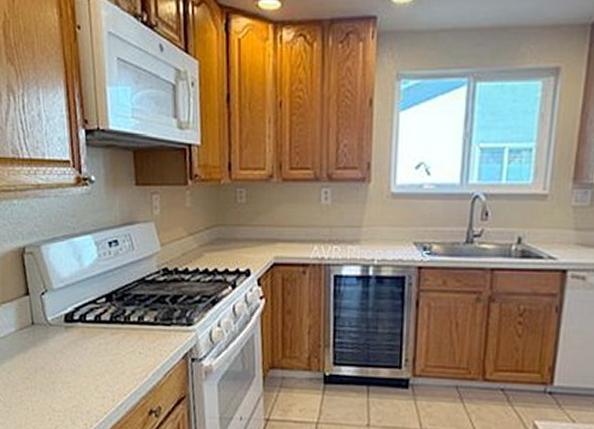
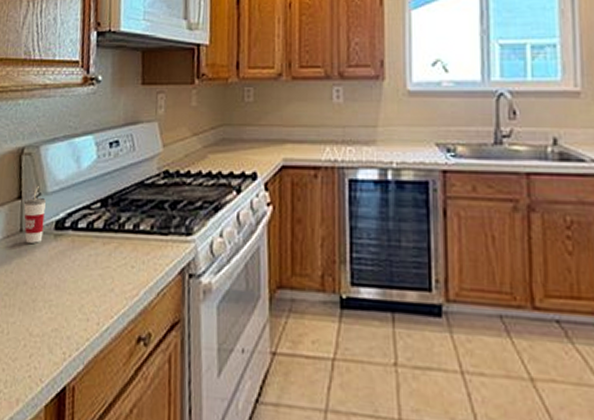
cup: none [31,282,54,334] -> present [23,185,46,243]

